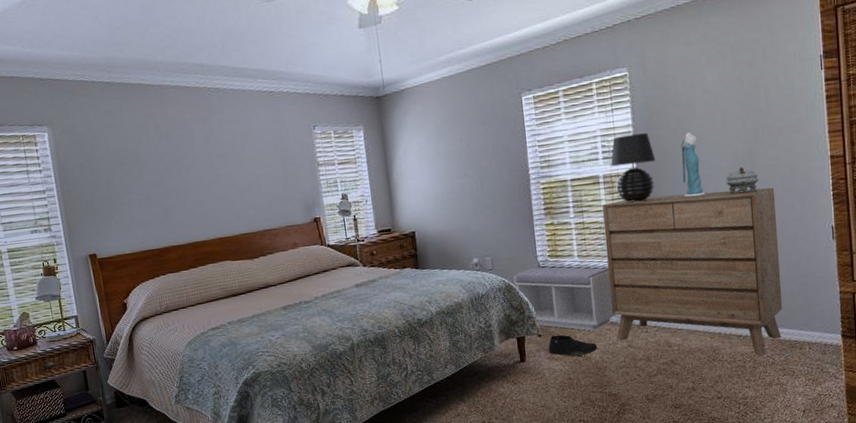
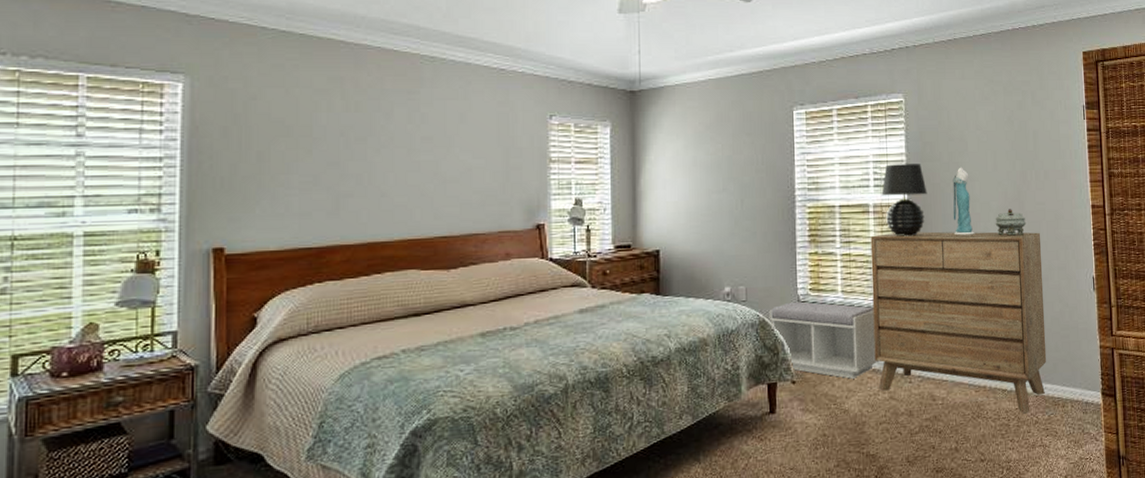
shoe: present [548,334,598,357] -> none [802,382,858,409]

